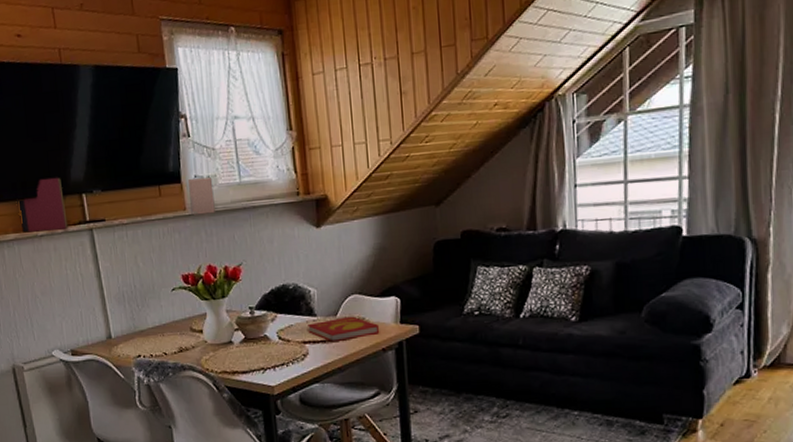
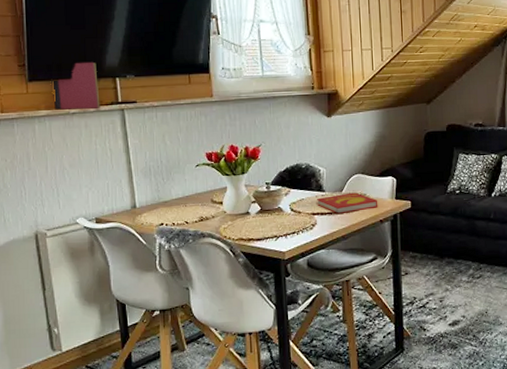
book: present [187,177,215,215] -> none [215,70,239,102]

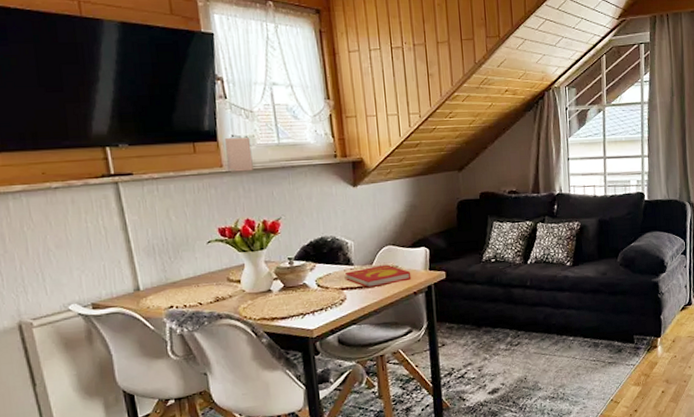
books: present [51,59,100,110] -> none [25,126,89,184]
book: none [215,70,239,102] -> present [224,137,253,172]

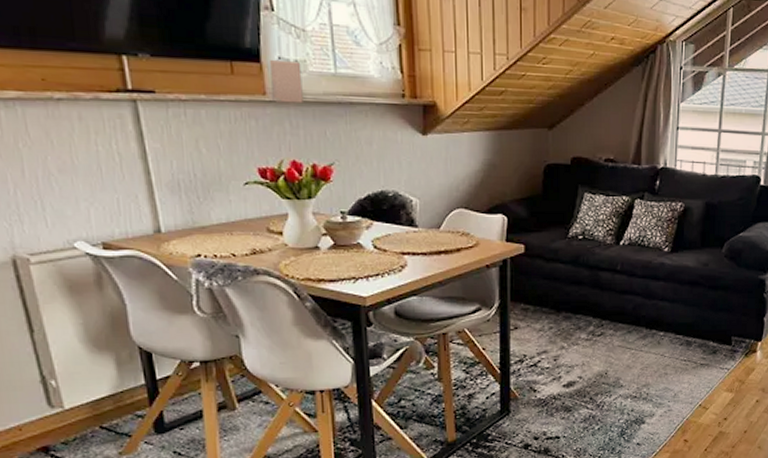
book: present [345,264,412,289] -> none [407,230,485,256]

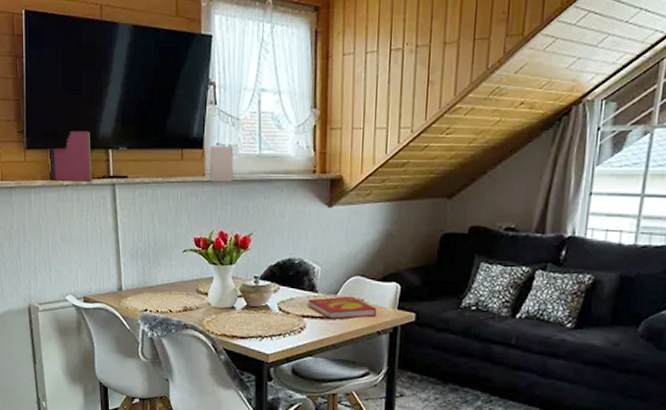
books: none [20,25,100,95] -> present [47,128,92,181]
book: none [407,230,485,256] -> present [308,296,377,320]

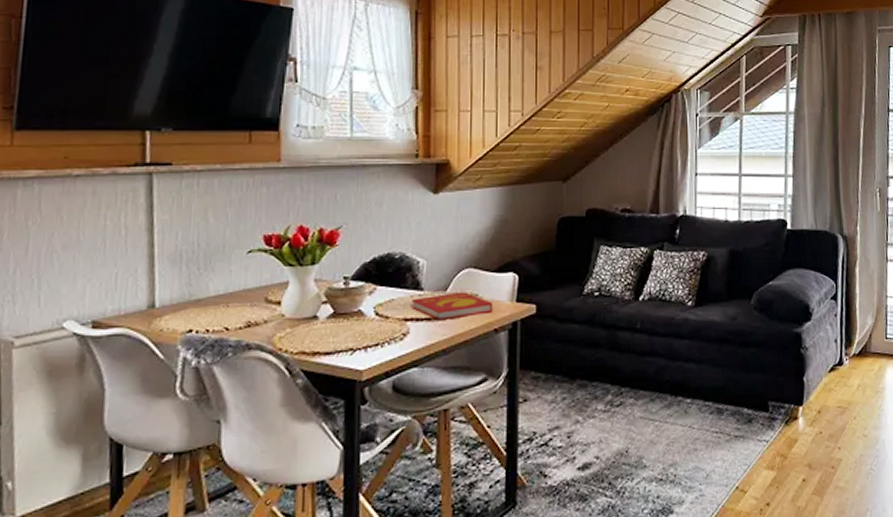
books: present [47,128,92,181] -> none [49,104,120,170]
book: present [209,146,234,182] -> none [286,128,318,168]

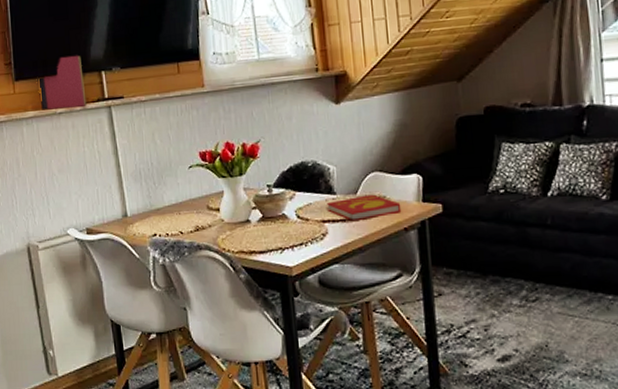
books: none [49,104,120,170] -> present [37,52,87,110]

